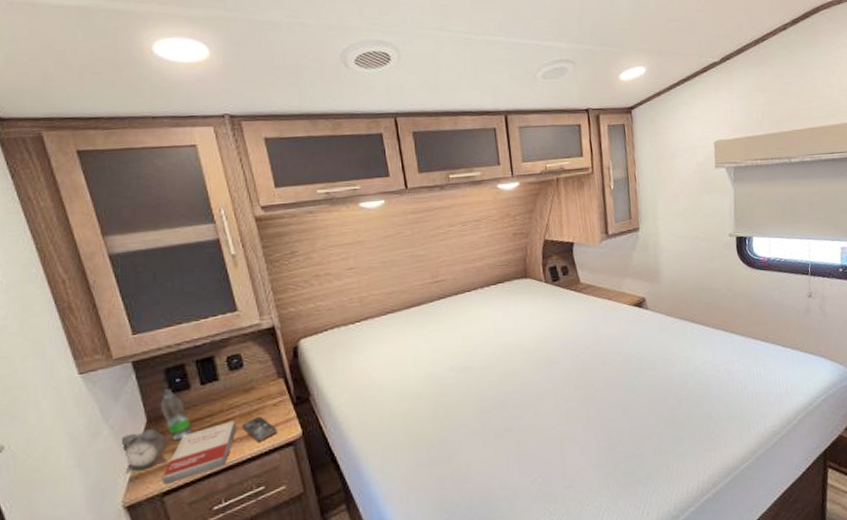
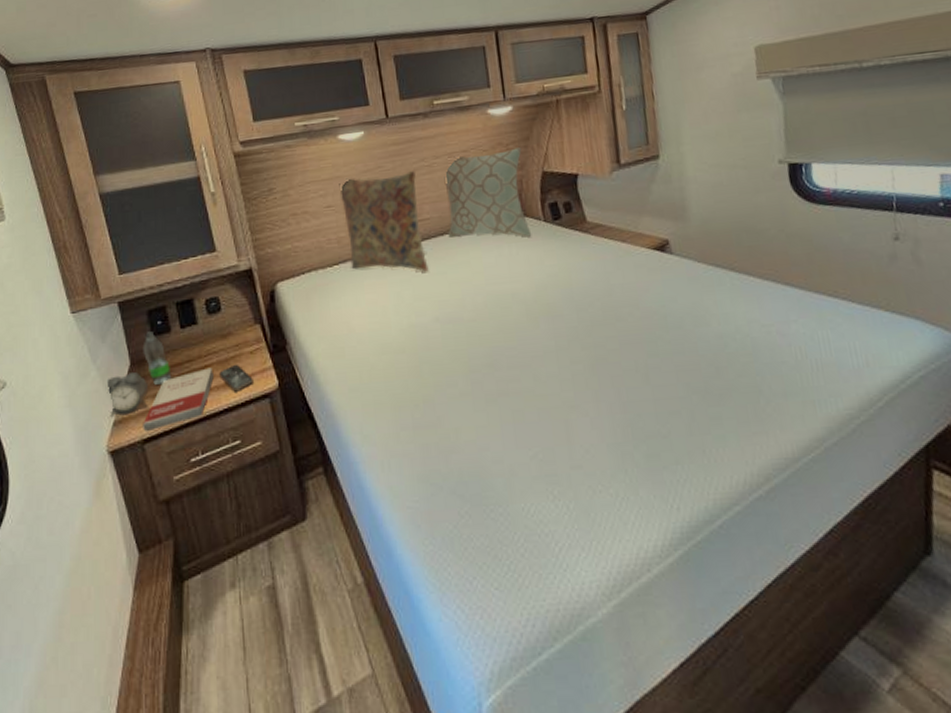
pillow: none [360,237,444,327] -> present [339,171,429,272]
pillow: none [458,219,535,297] -> present [444,147,532,238]

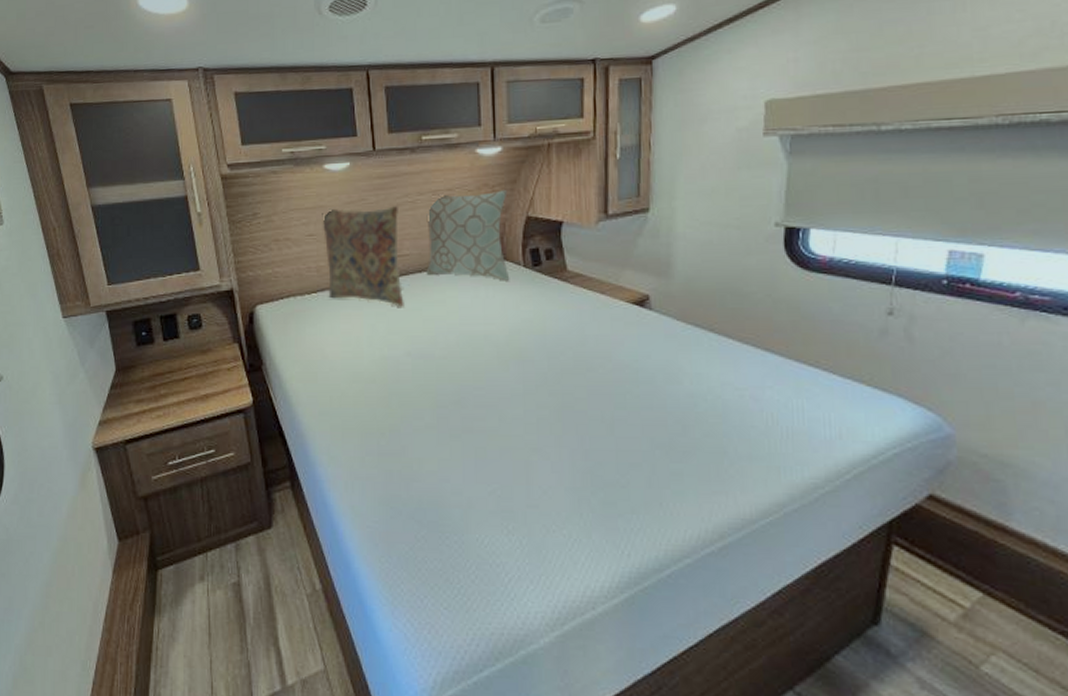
alarm clock: present [105,372,149,418] -> none [92,378,132,418]
bottle: present [143,331,172,385] -> none [127,341,154,391]
book: present [143,367,214,433] -> none [126,380,192,434]
mobile phone: present [219,364,253,392] -> none [198,379,229,405]

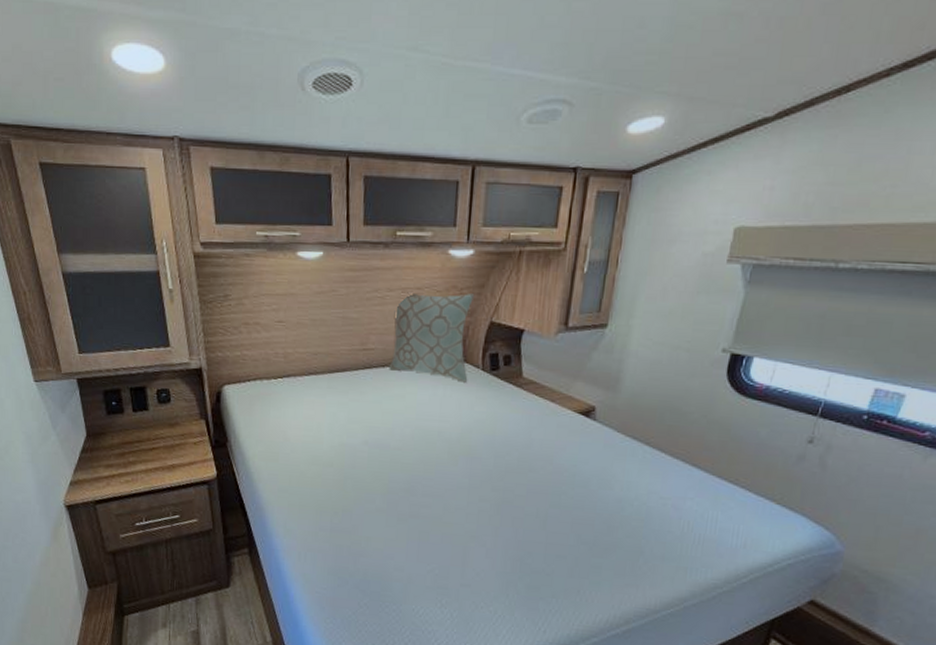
pillow: present [322,206,404,307] -> none [292,297,367,399]

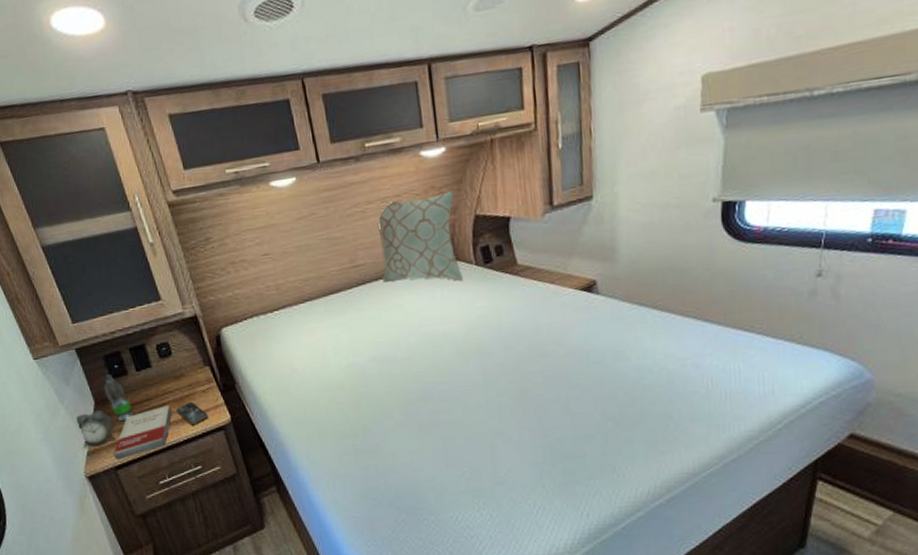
alarm clock: none [64,443,102,478] -> present [75,410,116,449]
book: none [96,450,160,496] -> present [113,405,172,461]
bottle: none [98,410,123,457] -> present [104,374,134,421]
mobile phone: none [165,451,195,475] -> present [176,401,208,426]

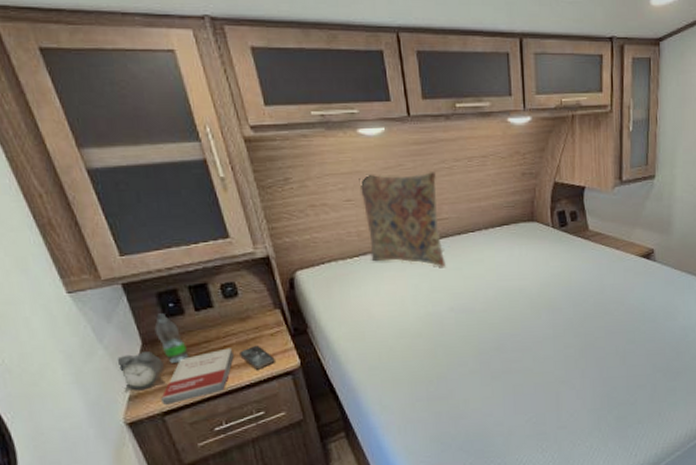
pillow: none [274,217,365,316] -> present [359,172,446,267]
pillow: present [377,191,464,282] -> none [463,158,541,241]

